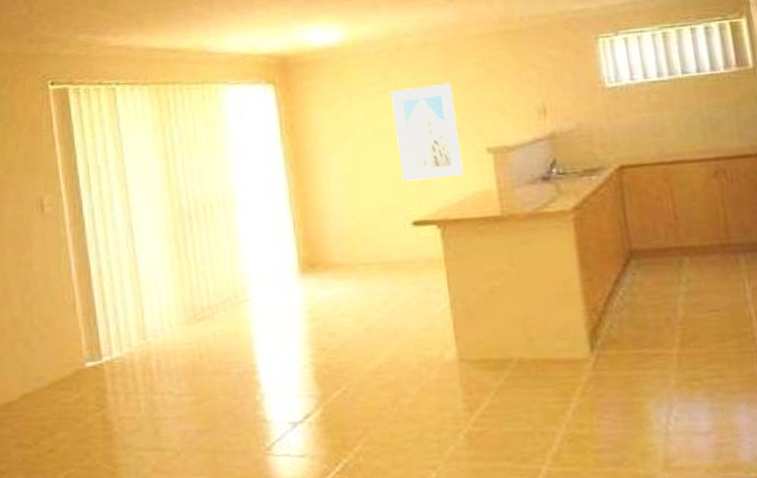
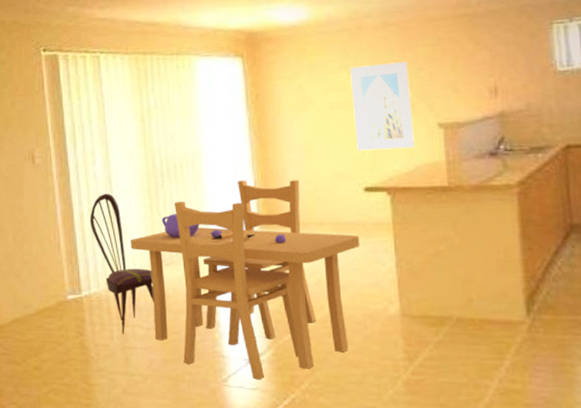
dining chair: none [109,242,186,403] -> present [89,193,154,334]
dining set: none [157,217,411,445] -> present [131,180,360,380]

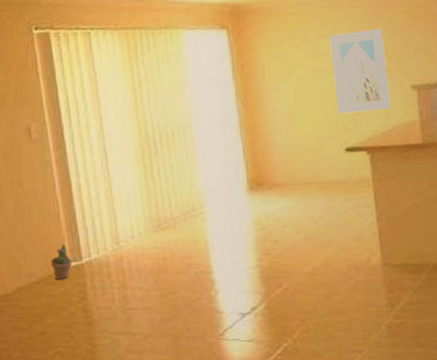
decorative plant: none [49,275,71,312] -> present [50,244,72,279]
dining chair: present [89,193,154,334] -> none [87,164,152,296]
dining set: present [131,180,360,380] -> none [127,143,343,332]

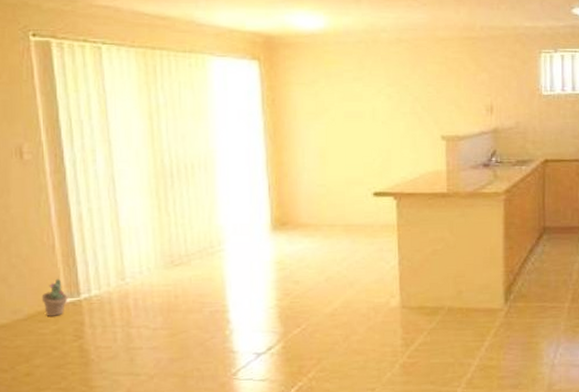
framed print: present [329,29,391,114] -> none [365,77,420,158]

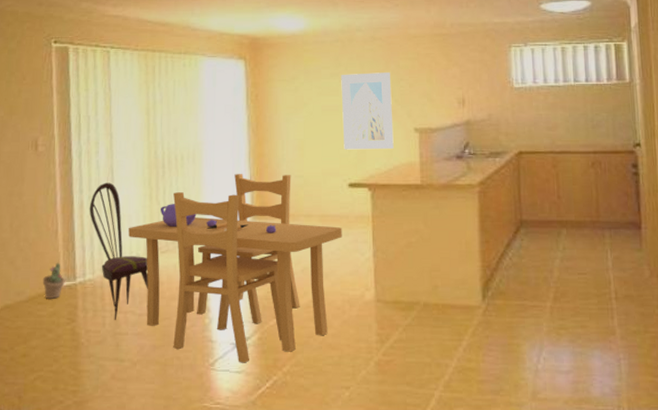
dining chair: none [89,193,162,335] -> present [89,182,149,320]
dining set: none [136,183,367,372] -> present [128,174,342,363]
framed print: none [365,77,420,158] -> present [341,72,394,150]

